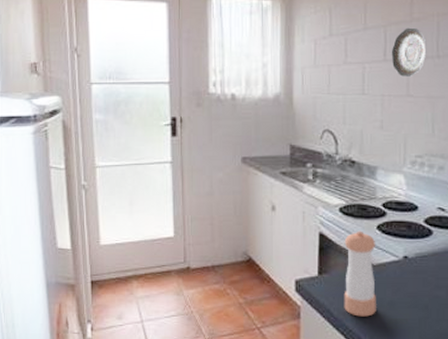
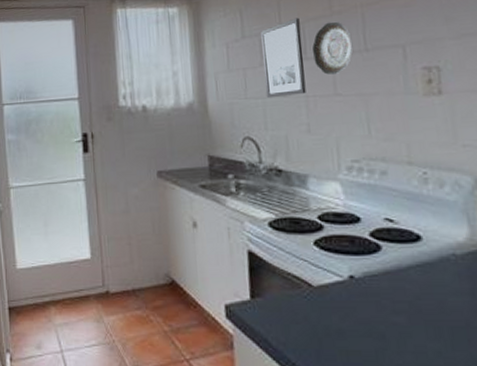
pepper shaker: present [344,231,376,317] -> none [277,247,322,348]
wall art: none [346,21,383,94] -> present [261,17,306,98]

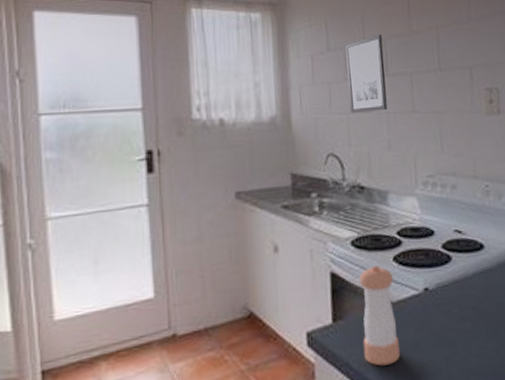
pepper shaker: none [277,247,322,348] -> present [359,264,400,366]
decorative plate: present [311,21,353,75] -> none [393,40,429,93]

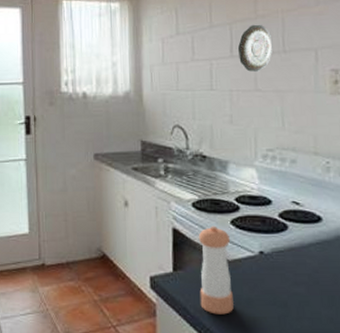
wall art: present [345,34,387,113] -> none [193,19,231,90]
decorative plate: none [393,40,429,93] -> present [237,24,273,73]

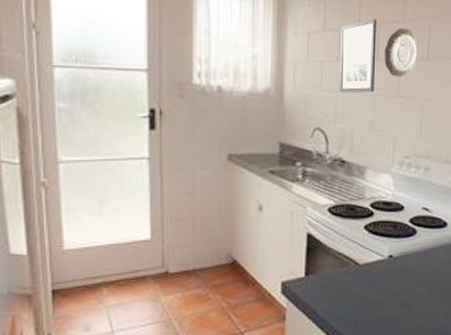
wall art: none [193,19,231,90] -> present [339,18,377,93]
pepper shaker: present [198,226,234,315] -> none [330,231,363,316]

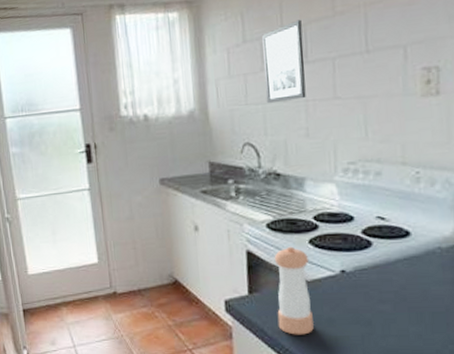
pepper shaker: none [330,231,363,316] -> present [274,246,314,335]
decorative plate: present [384,27,418,78] -> none [313,22,354,79]

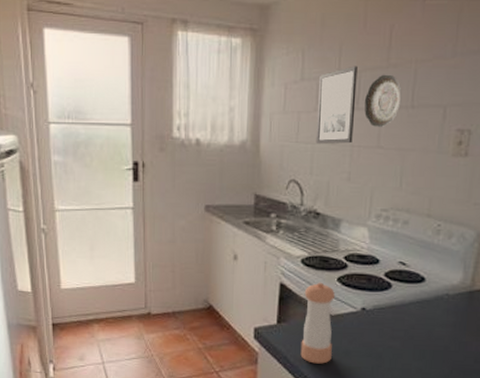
decorative plate: none [313,22,354,79] -> present [364,74,402,128]

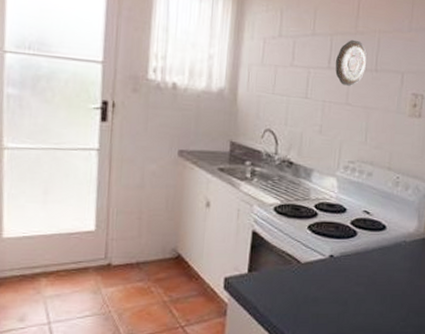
pepper shaker: present [300,282,336,364] -> none [270,230,306,313]
wall art: present [315,65,358,144] -> none [291,29,330,99]

